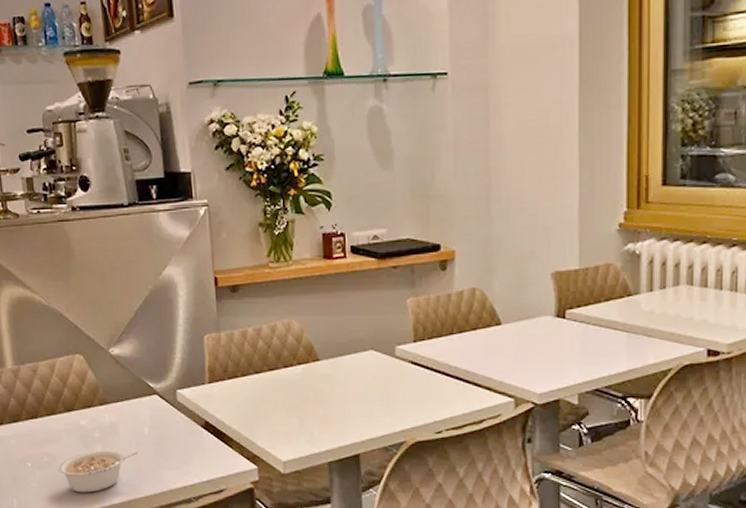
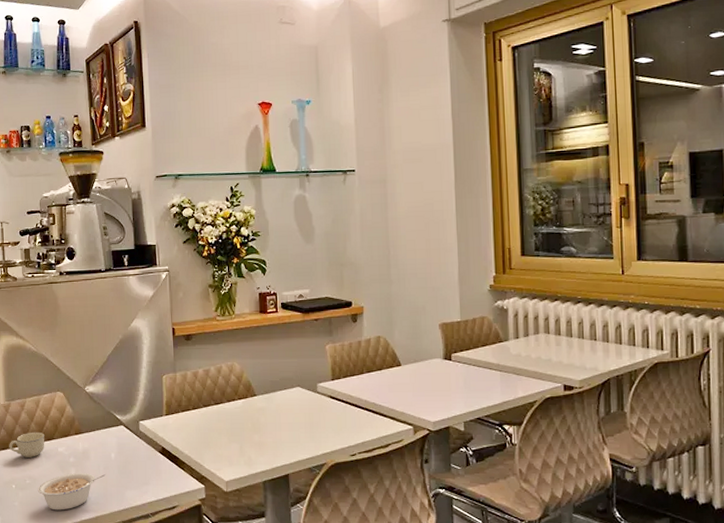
cup: none [21,401,64,432] -> present [9,432,45,457]

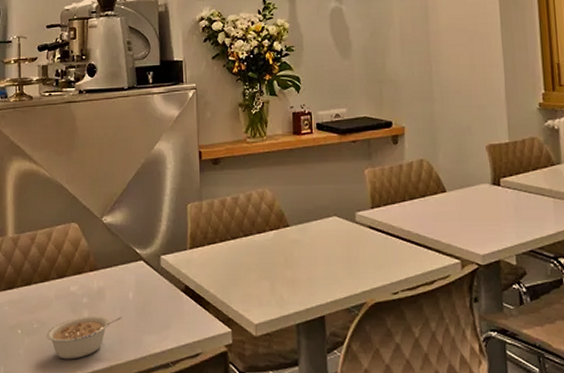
cup: present [9,432,45,457] -> none [16,268,56,298]

